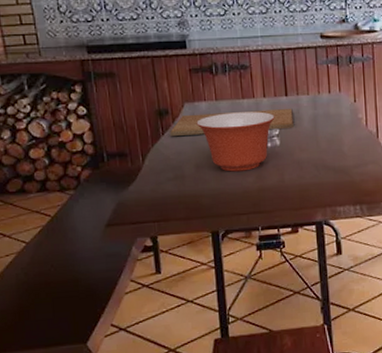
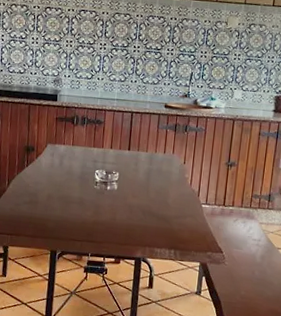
cutting board: present [170,109,295,137] -> none [32,153,133,177]
mixing bowl: present [196,111,275,172] -> none [54,156,117,206]

